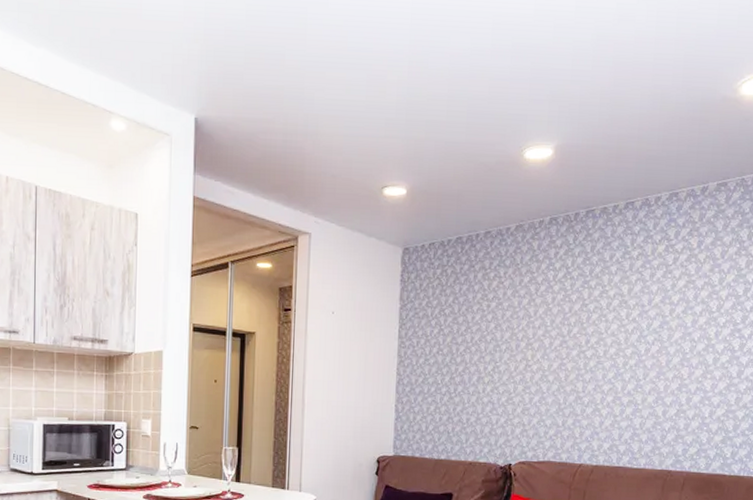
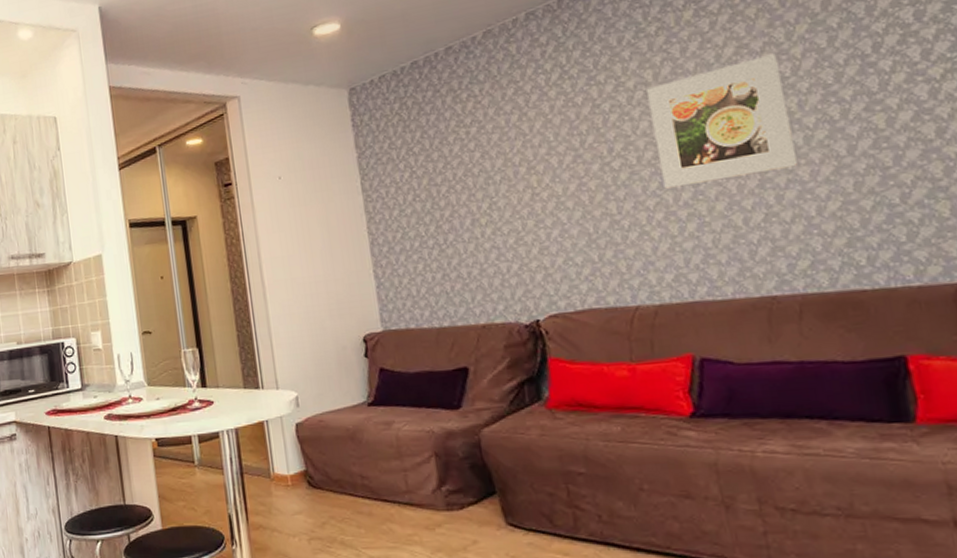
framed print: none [617,292,710,380] -> present [647,53,797,189]

